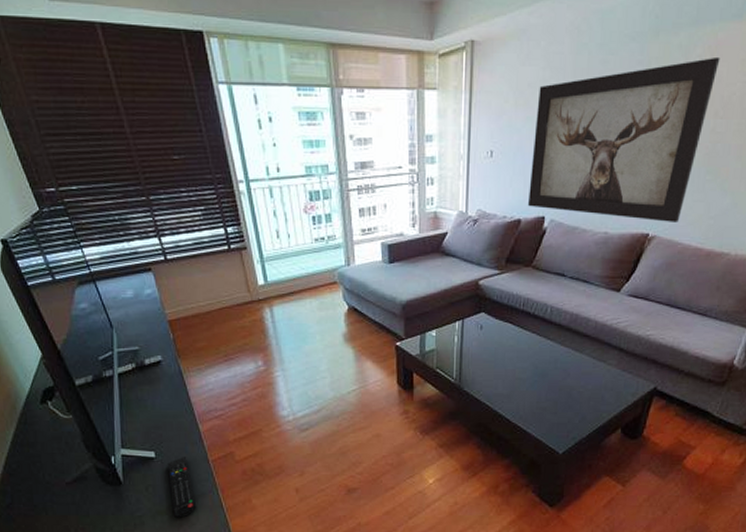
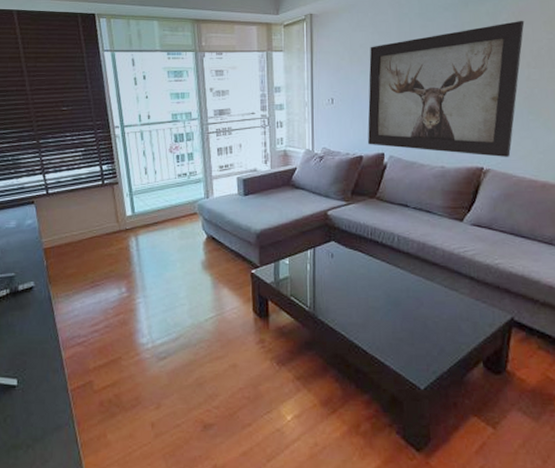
remote control: present [168,456,196,518] -> none [27,384,51,453]

